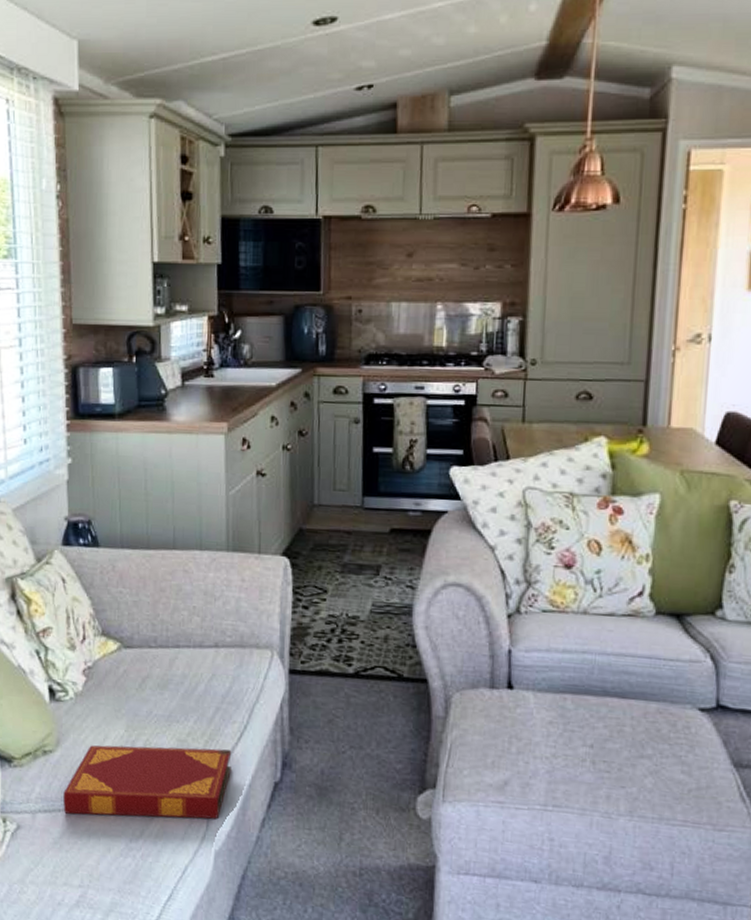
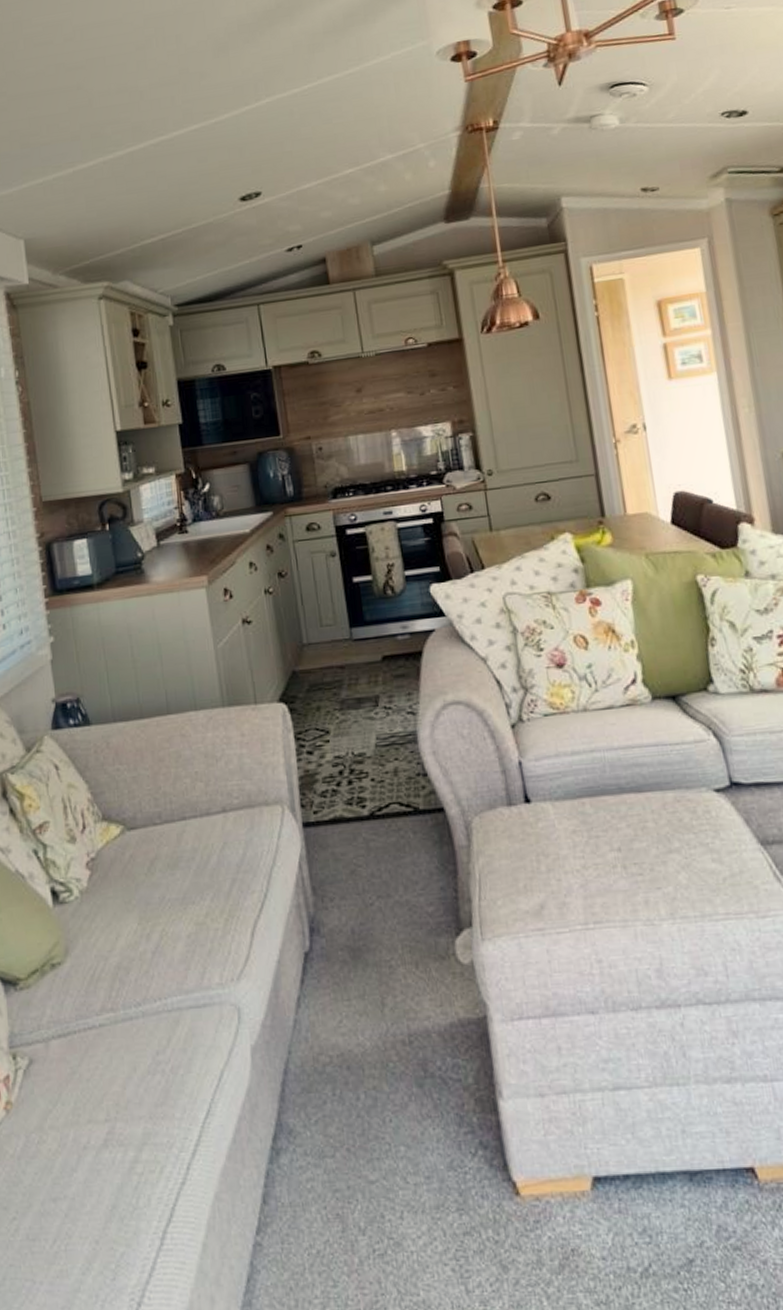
hardback book: present [63,745,232,819] -> none [78,925,257,1034]

